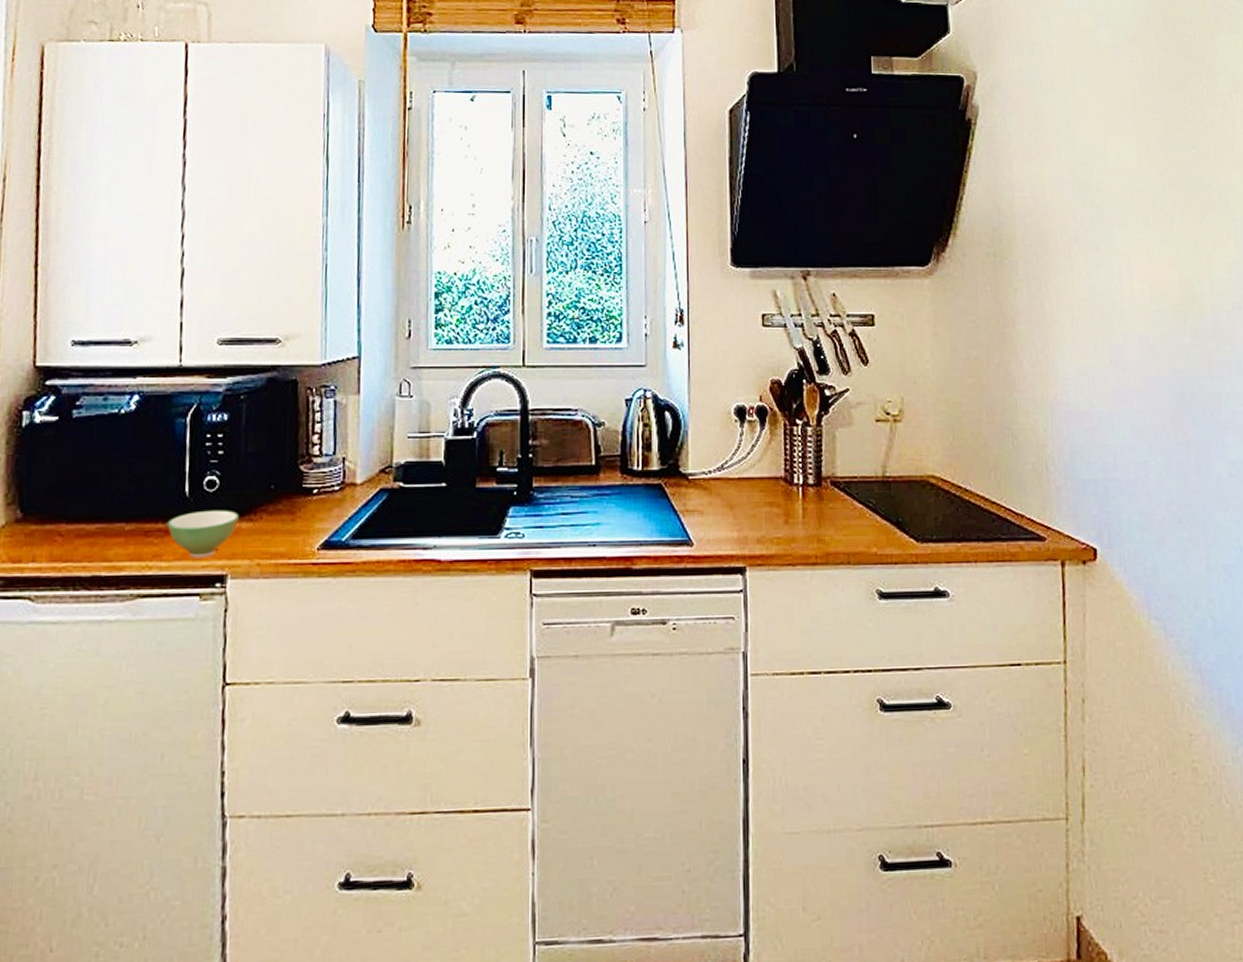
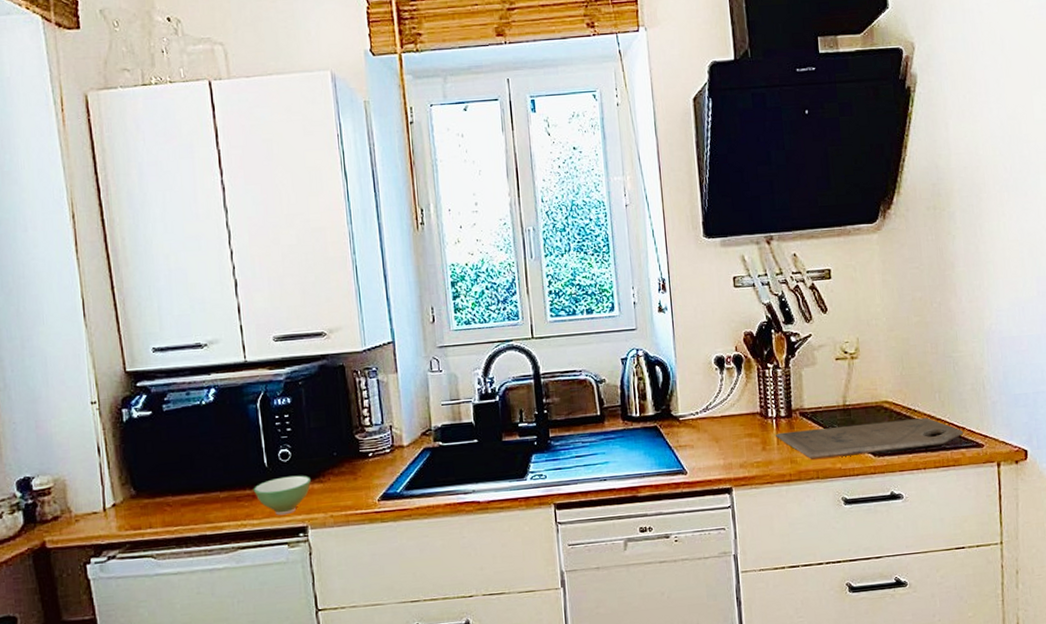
cutting board: none [800,500,1023,540] -> present [775,418,964,460]

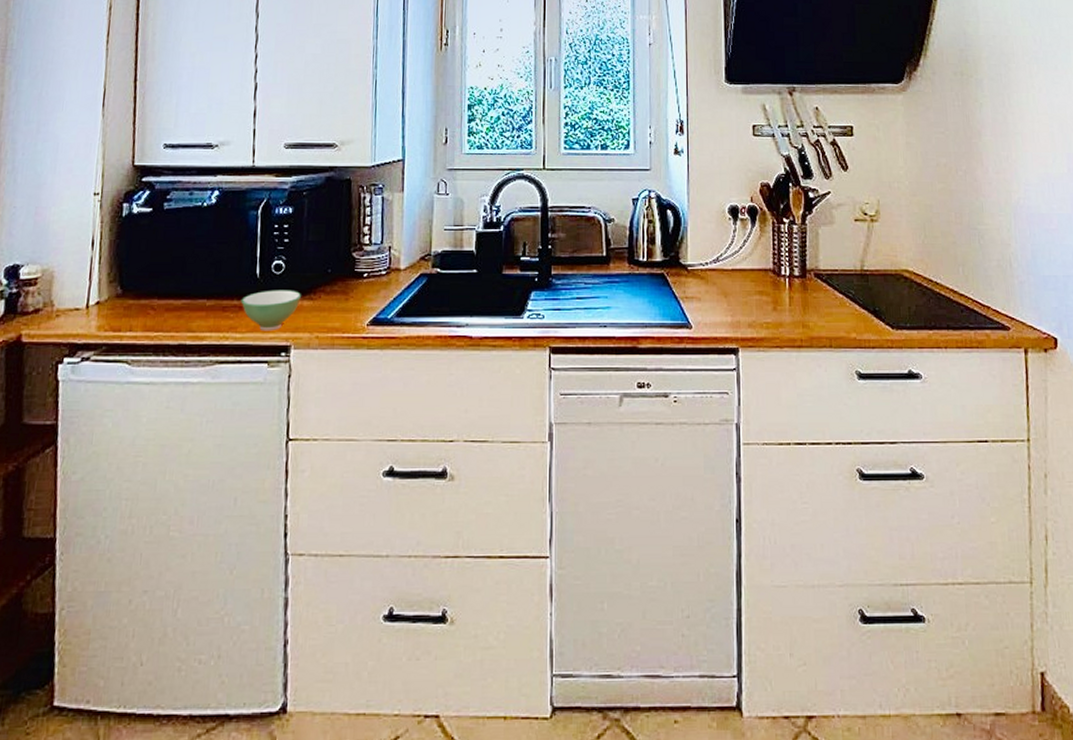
cutting board: present [775,418,964,460] -> none [787,292,989,326]

